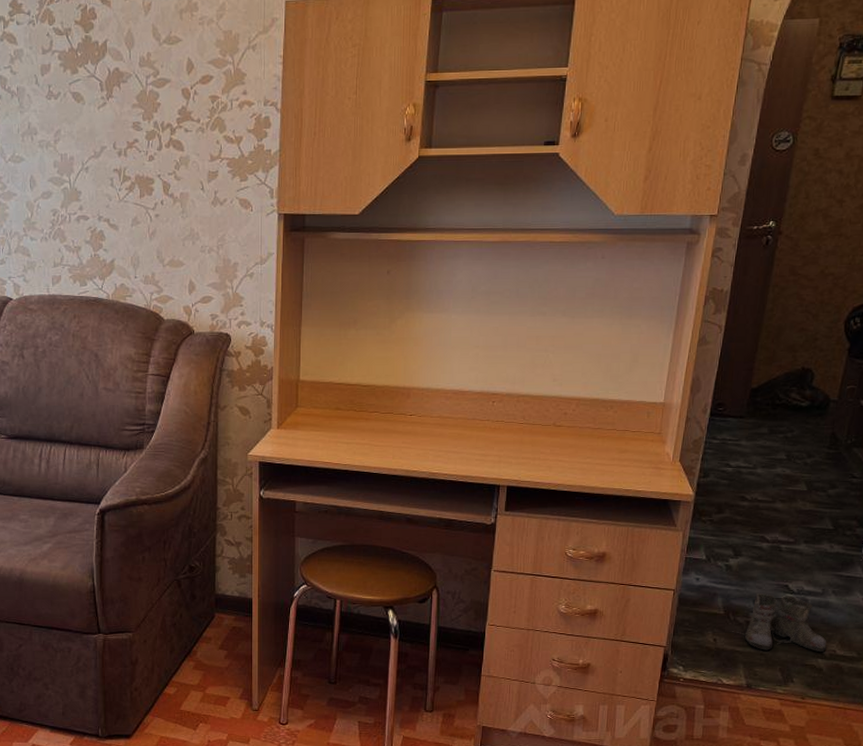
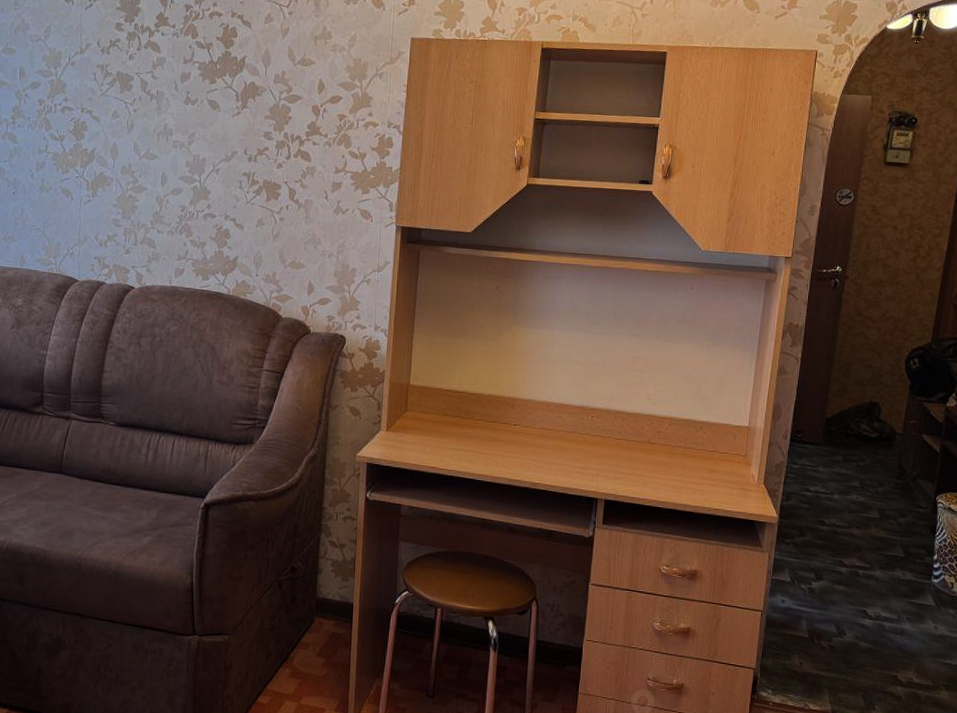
boots: present [732,594,827,653] -> none [816,618,904,680]

